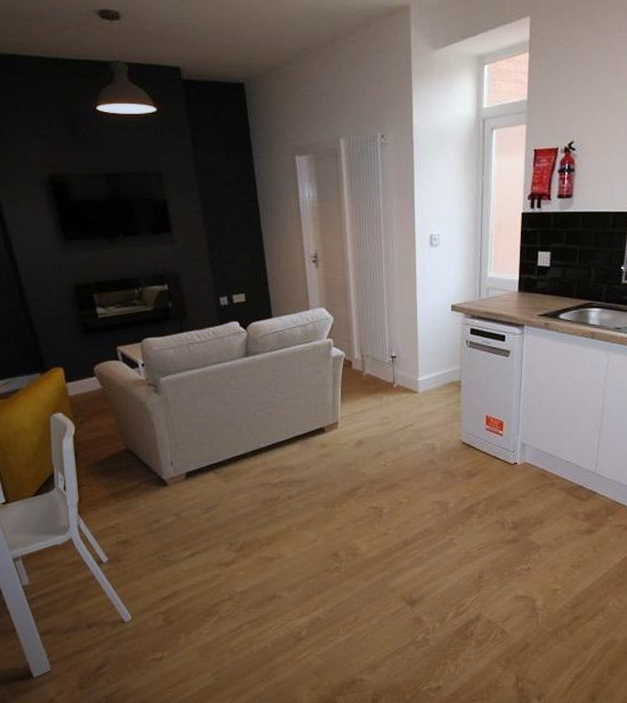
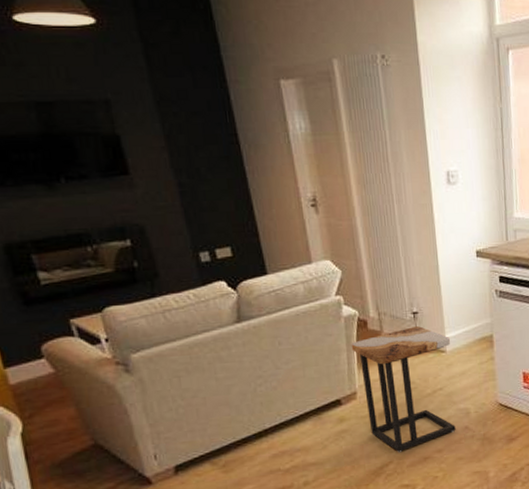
side table: none [337,369,422,478] -> present [351,326,456,453]

